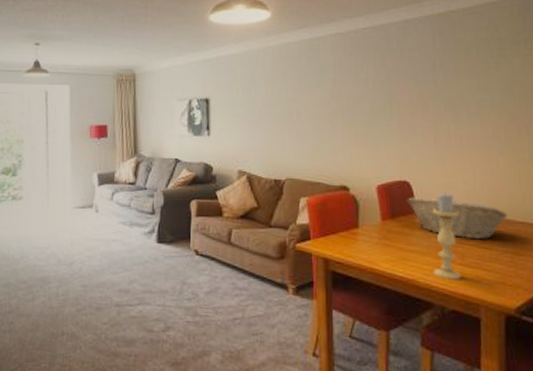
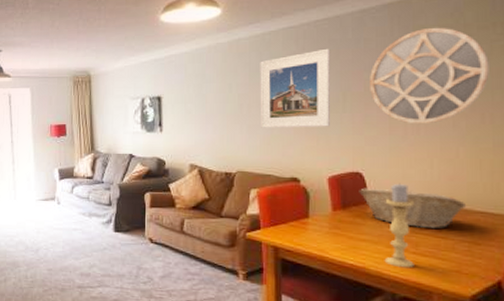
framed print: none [309,56,378,135] -> present [260,48,331,128]
home mirror: none [414,40,523,134] -> present [370,27,489,124]

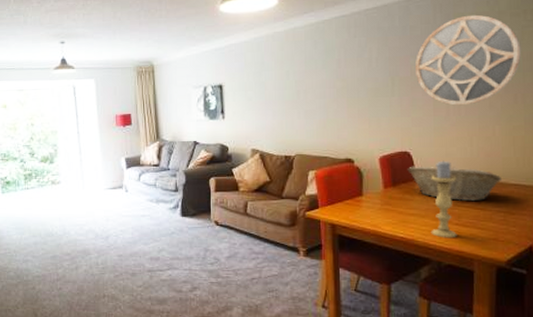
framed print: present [260,48,331,128] -> none [315,36,381,113]

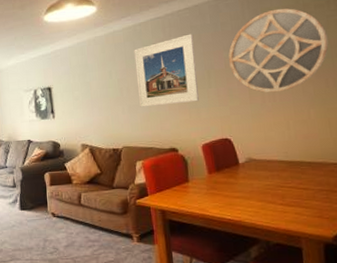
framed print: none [315,36,381,113] -> present [134,33,199,107]
fruit basket: present [407,166,503,202] -> none [229,150,322,182]
candle holder: present [430,160,457,238] -> none [253,145,283,218]

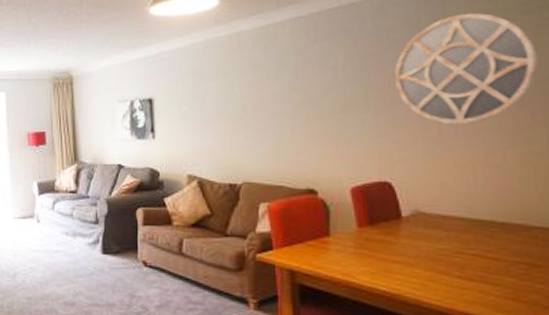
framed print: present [134,33,199,107] -> none [265,40,350,132]

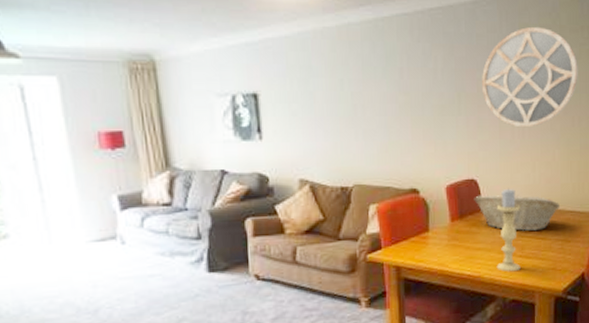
fruit basket: none [388,200,521,249] -> present [474,195,561,232]
candle holder: none [422,194,460,296] -> present [496,188,521,272]

